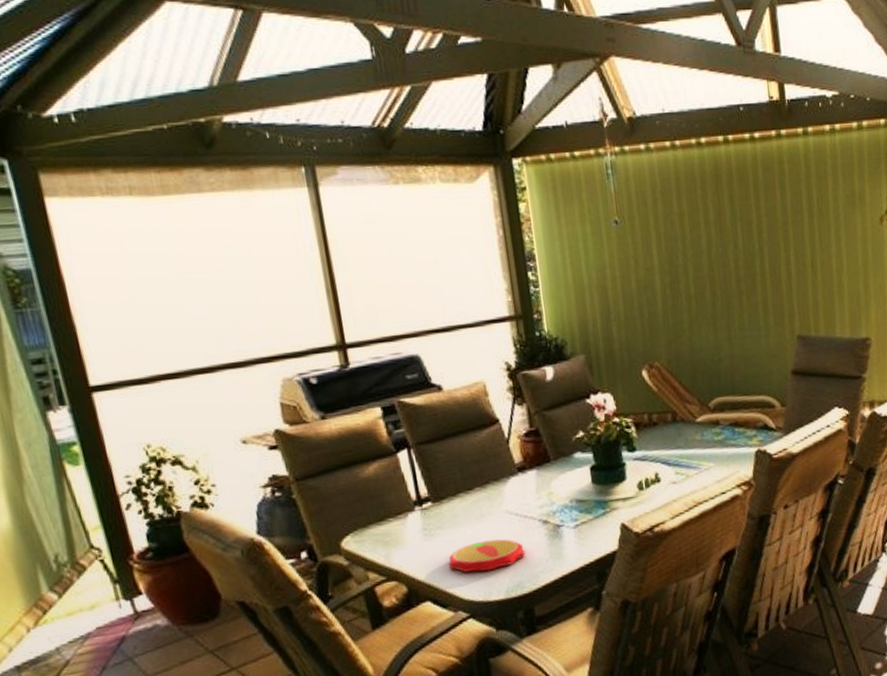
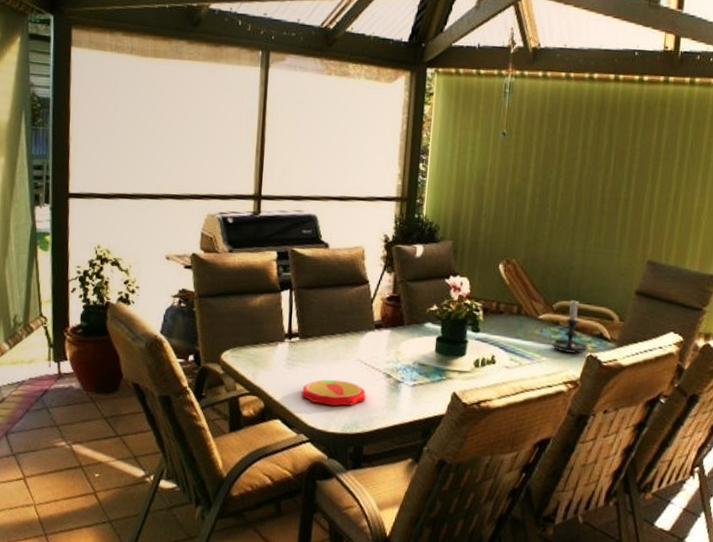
candle holder: none [714,392,756,453] -> present [550,299,589,353]

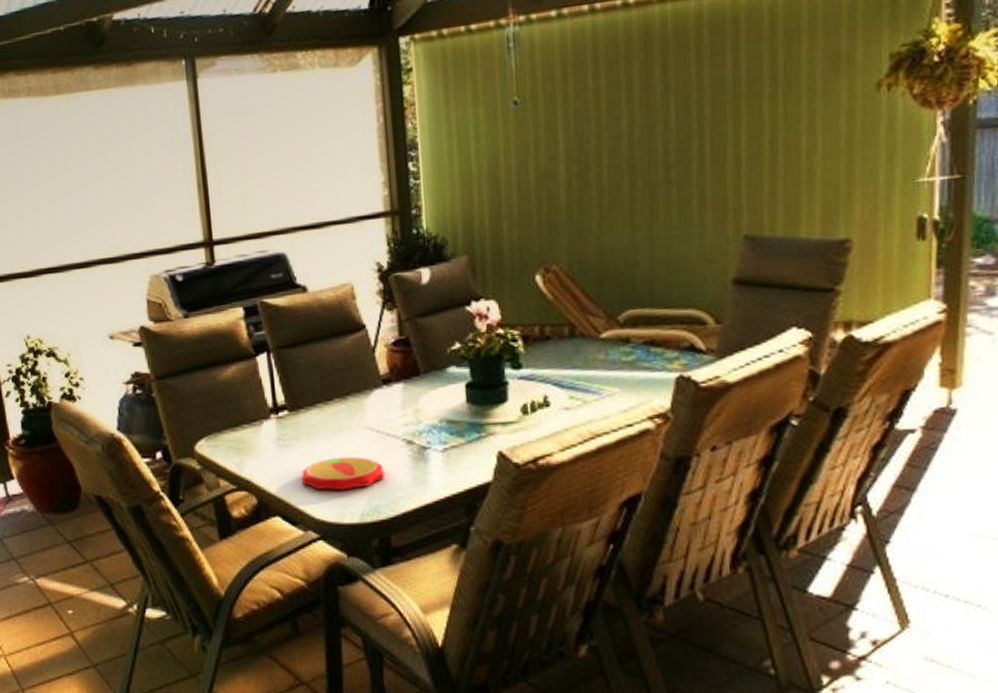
candle holder: present [550,299,589,353] -> none [622,304,677,378]

